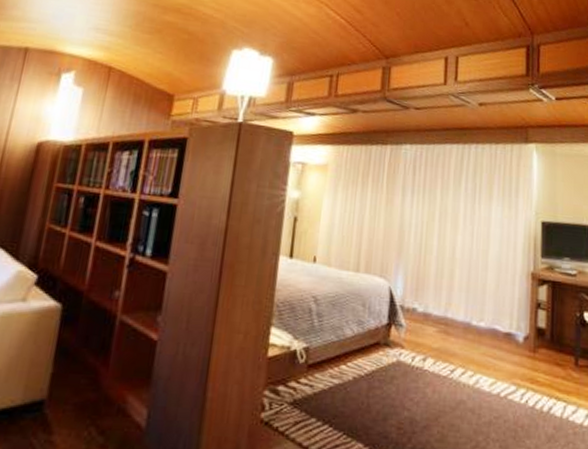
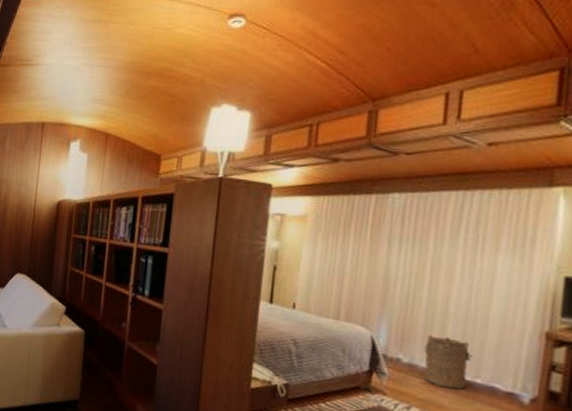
laundry hamper: none [436,282,478,335] -> present [424,335,474,390]

